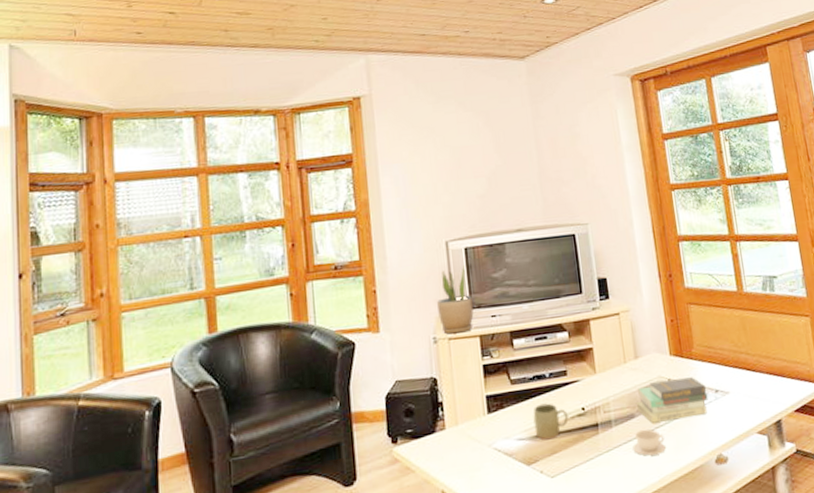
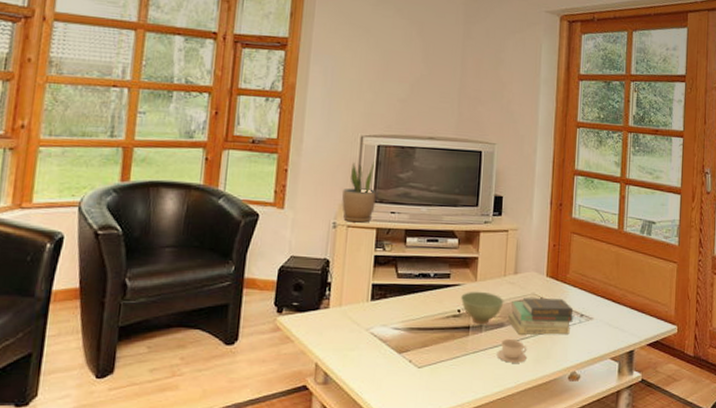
mug: present [533,403,569,440] -> none [411,300,444,333]
bowl: none [582,383,630,420] -> present [461,291,504,324]

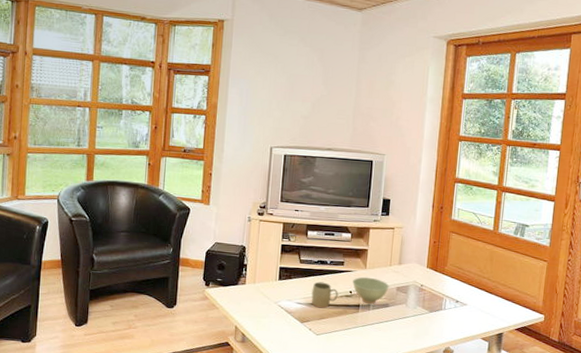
potted plant: present [342,160,376,223] -> none [255,167,283,218]
mug: none [411,300,444,333] -> present [311,282,338,308]
teacup: present [497,338,527,363] -> none [382,316,408,337]
books: present [507,298,574,335] -> none [391,284,450,316]

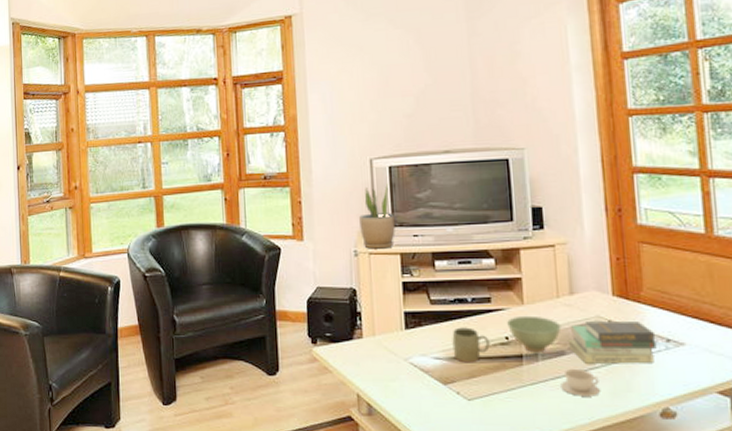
potted plant: none [255,167,283,218] -> present [359,183,395,249]
teacup: none [382,316,408,337] -> present [561,368,600,397]
books: none [391,284,450,316] -> present [567,322,657,364]

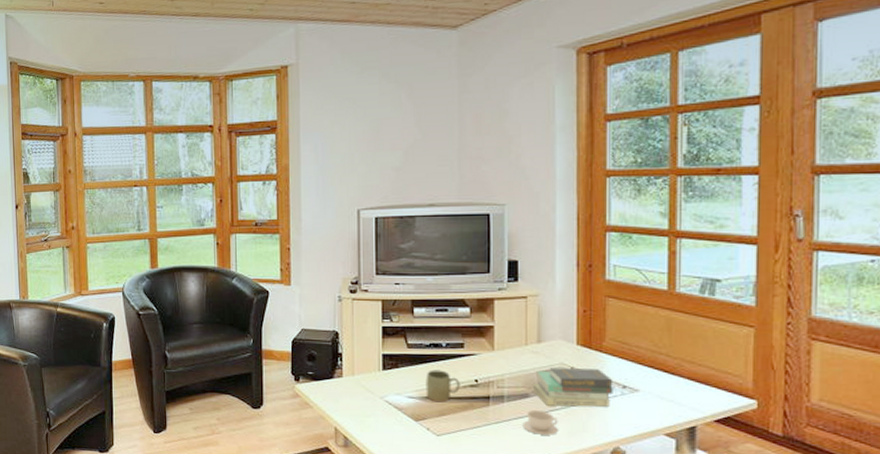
potted plant: present [359,183,395,249] -> none [345,233,378,295]
bowl: present [507,315,562,352] -> none [478,360,527,394]

